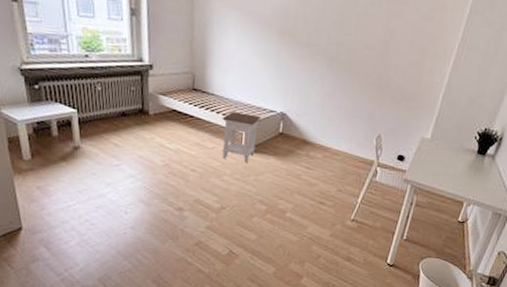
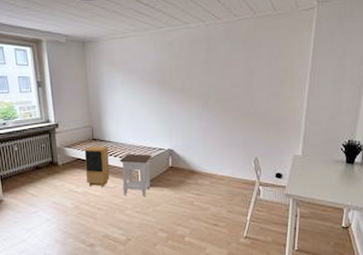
speaker: none [180,97,211,146] -> present [84,146,110,187]

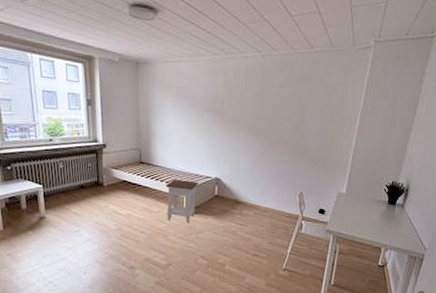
speaker: present [84,146,110,187] -> none [130,169,156,211]

